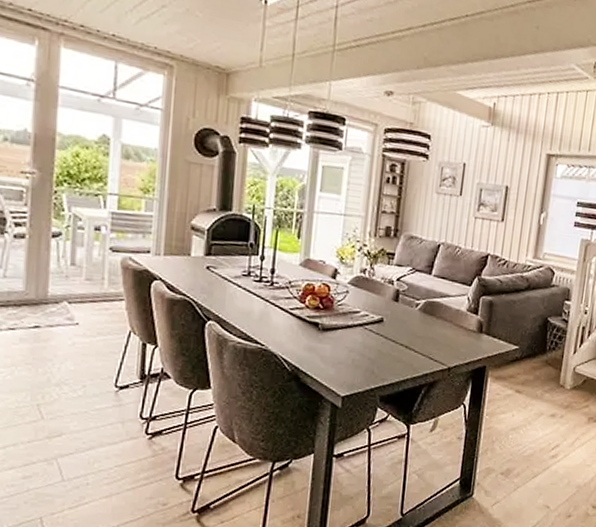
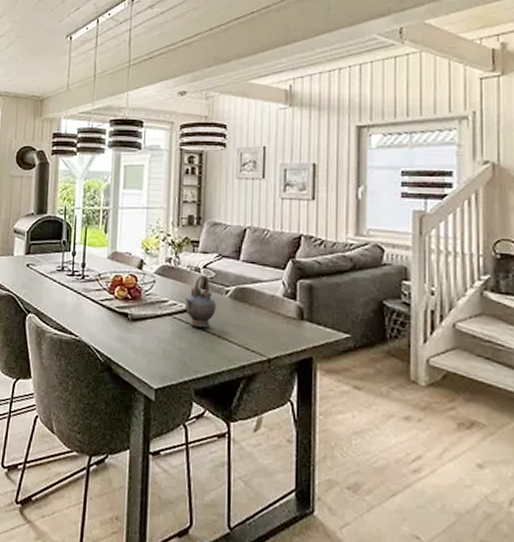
teapot: none [376,288,406,339] -> present [185,275,216,328]

